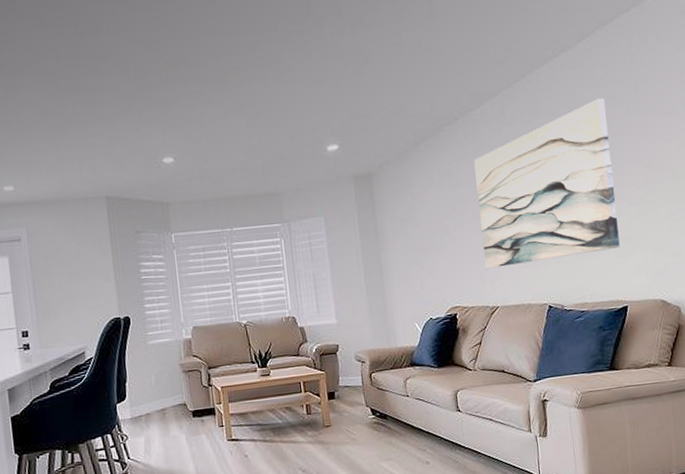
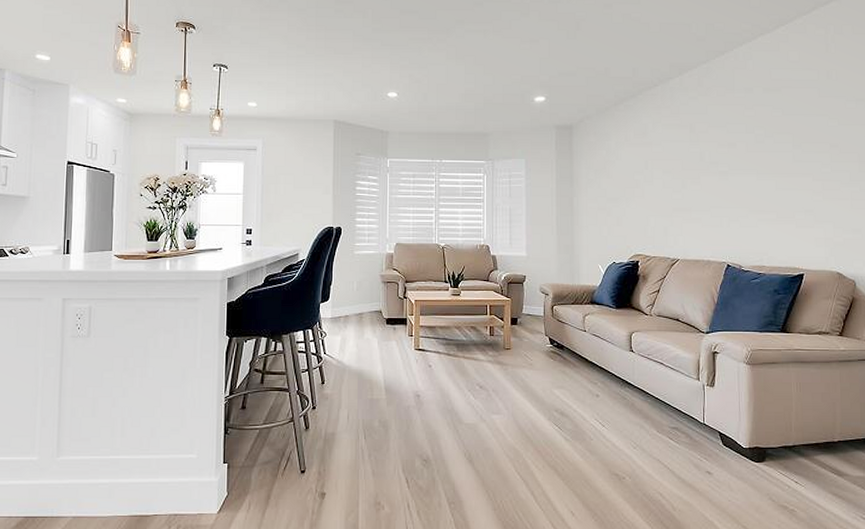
wall art: present [474,98,620,269] -> none [668,80,801,223]

